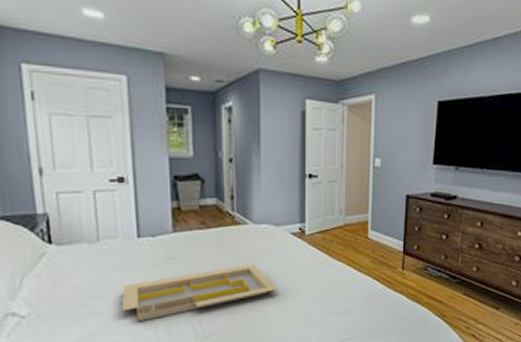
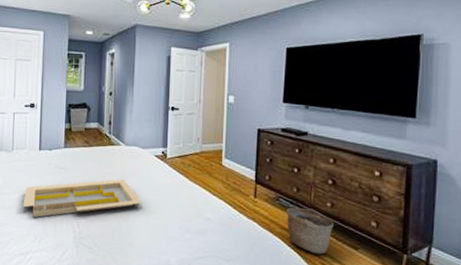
basket: none [434,274,478,319] -> present [287,207,334,254]

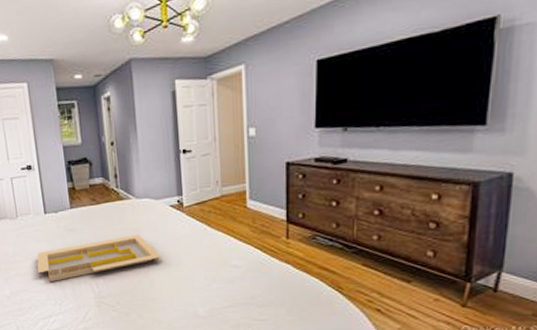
basket: present [287,207,334,254] -> none [326,244,381,291]

